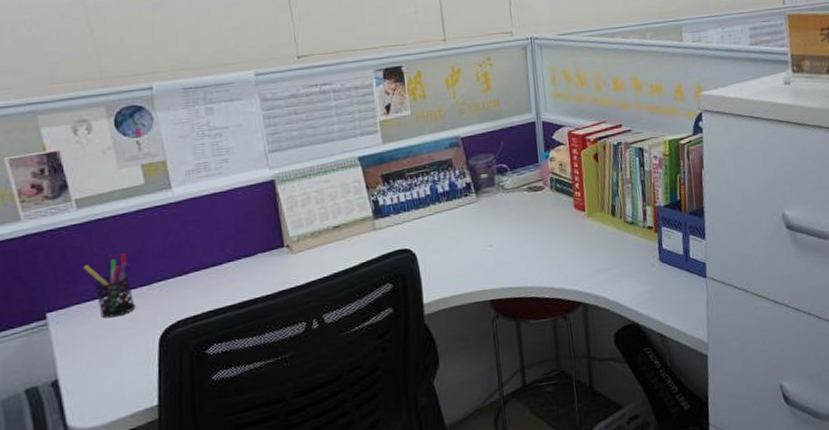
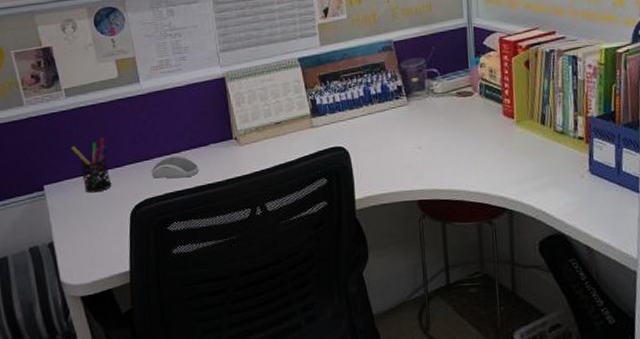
computer mouse: none [184,269,245,296] -> present [150,156,200,179]

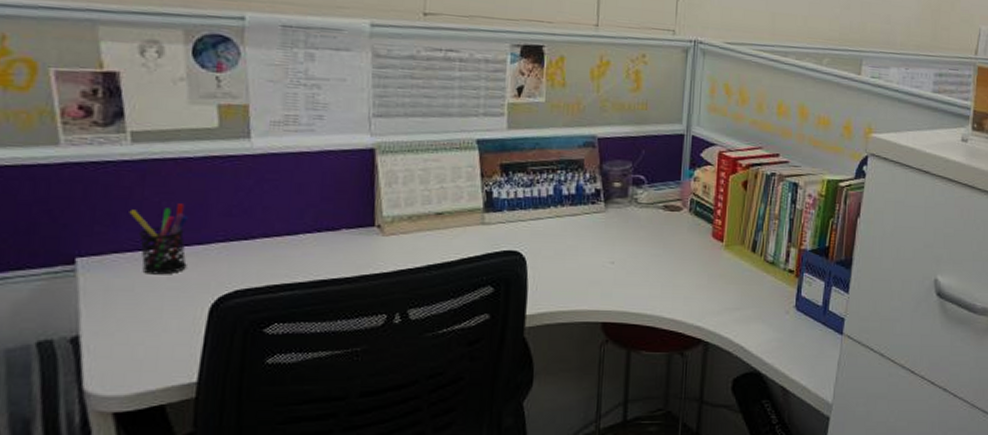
computer mouse: present [150,156,200,179] -> none [249,239,322,268]

